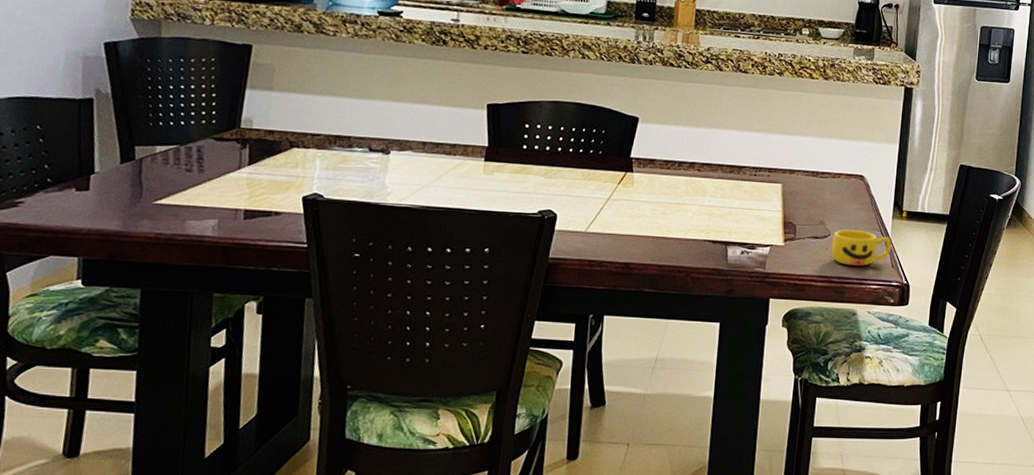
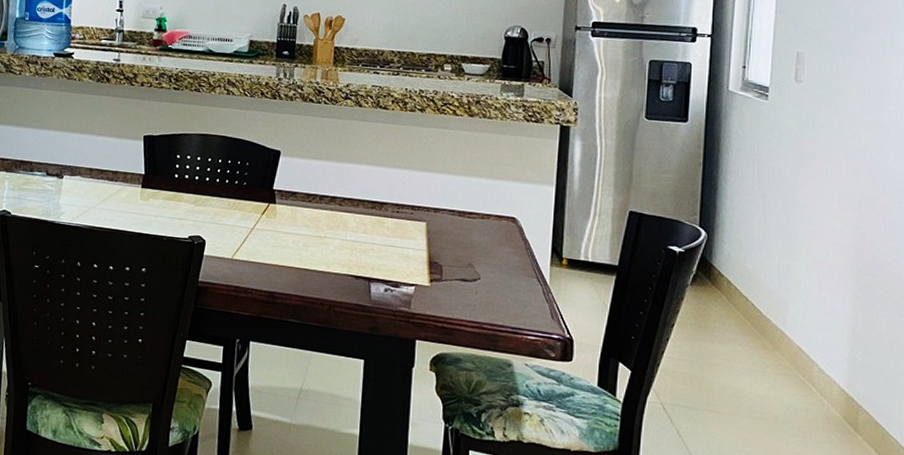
cup: present [831,229,891,267] -> none [481,273,550,315]

